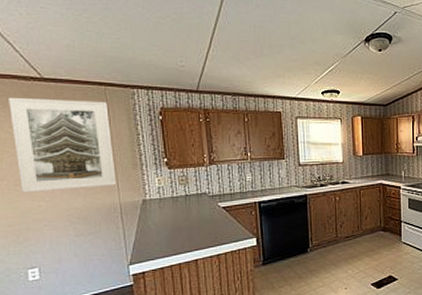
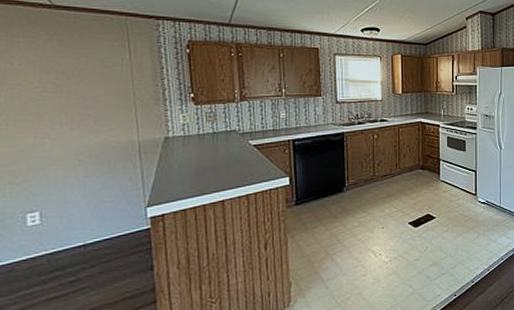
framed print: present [9,97,116,193] -> none [12,25,135,129]

